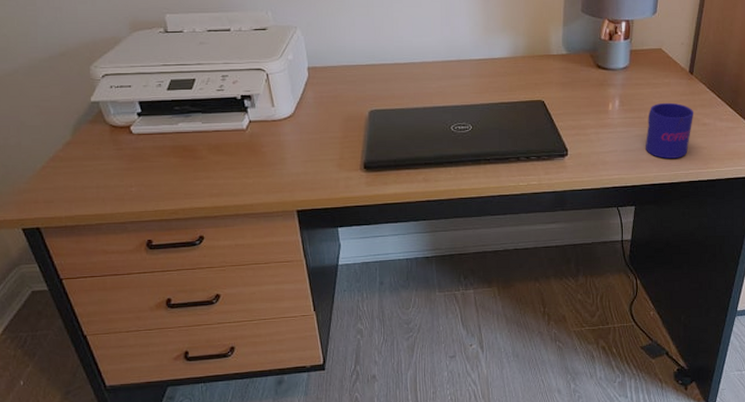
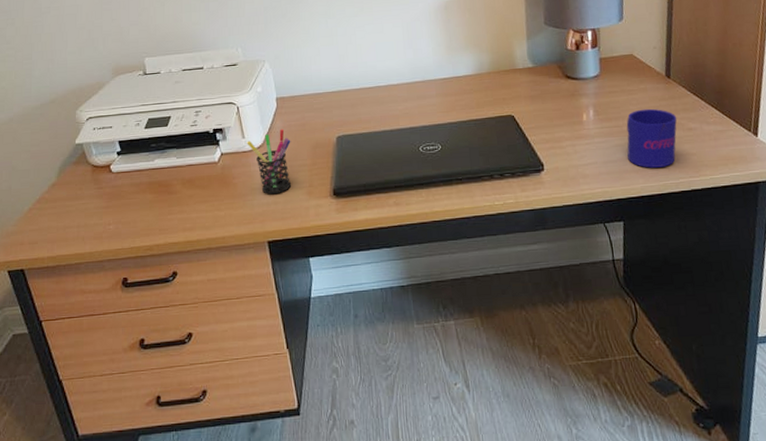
pen holder: none [276,100,322,165] -> present [247,129,292,195]

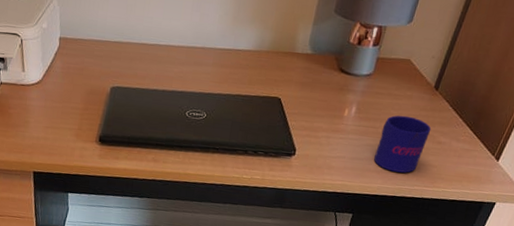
pen holder: present [247,129,292,195] -> none [26,69,68,131]

